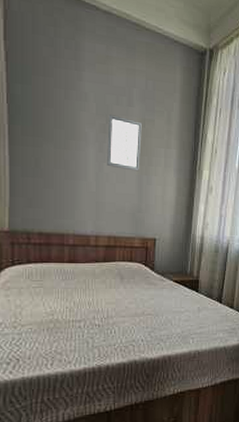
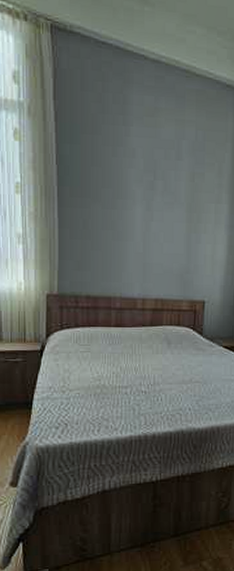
wall art: present [107,114,142,171] -> none [155,170,191,230]

